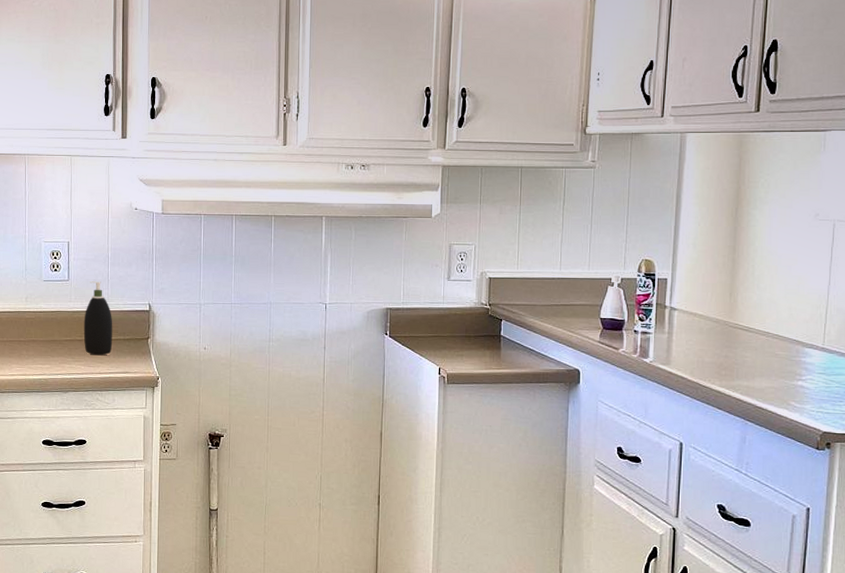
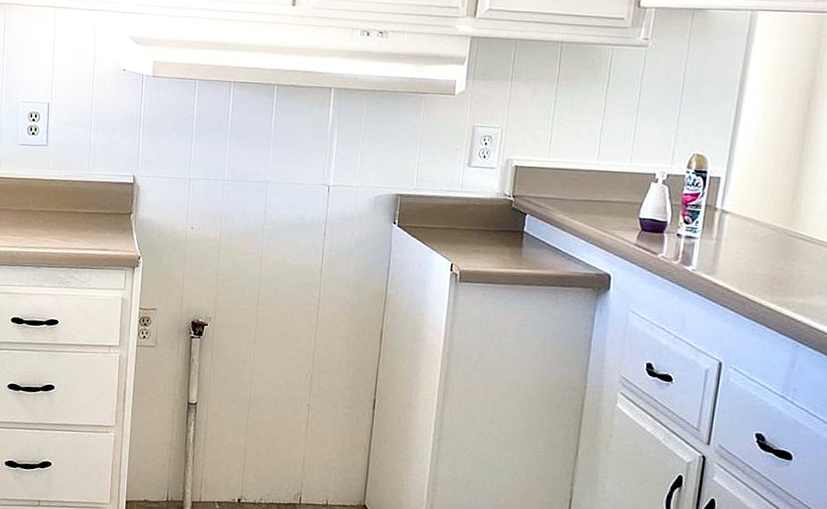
soap dispenser: present [83,281,113,356] -> none [60,148,93,230]

